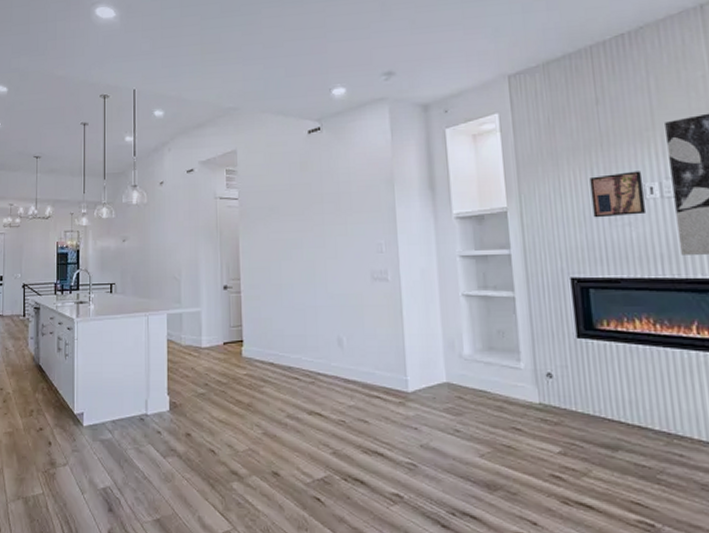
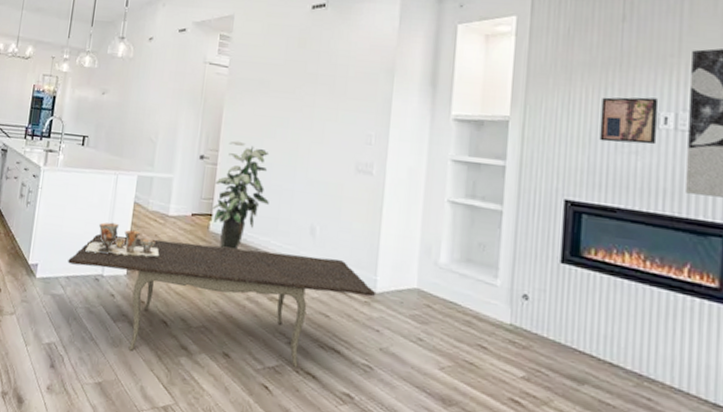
dining table: none [112,365,408,484] -> present [67,233,375,368]
ceramic vessel: none [127,362,198,394] -> present [85,222,160,257]
indoor plant: none [241,267,295,372] -> present [212,141,269,250]

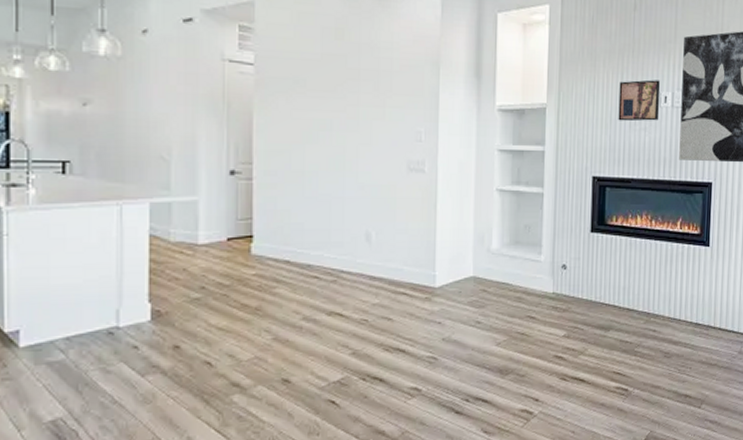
dining table: present [67,233,375,368] -> none [65,261,435,403]
ceramic vessel: present [85,222,160,257] -> none [89,263,192,304]
indoor plant: present [212,141,269,250] -> none [252,150,318,272]

